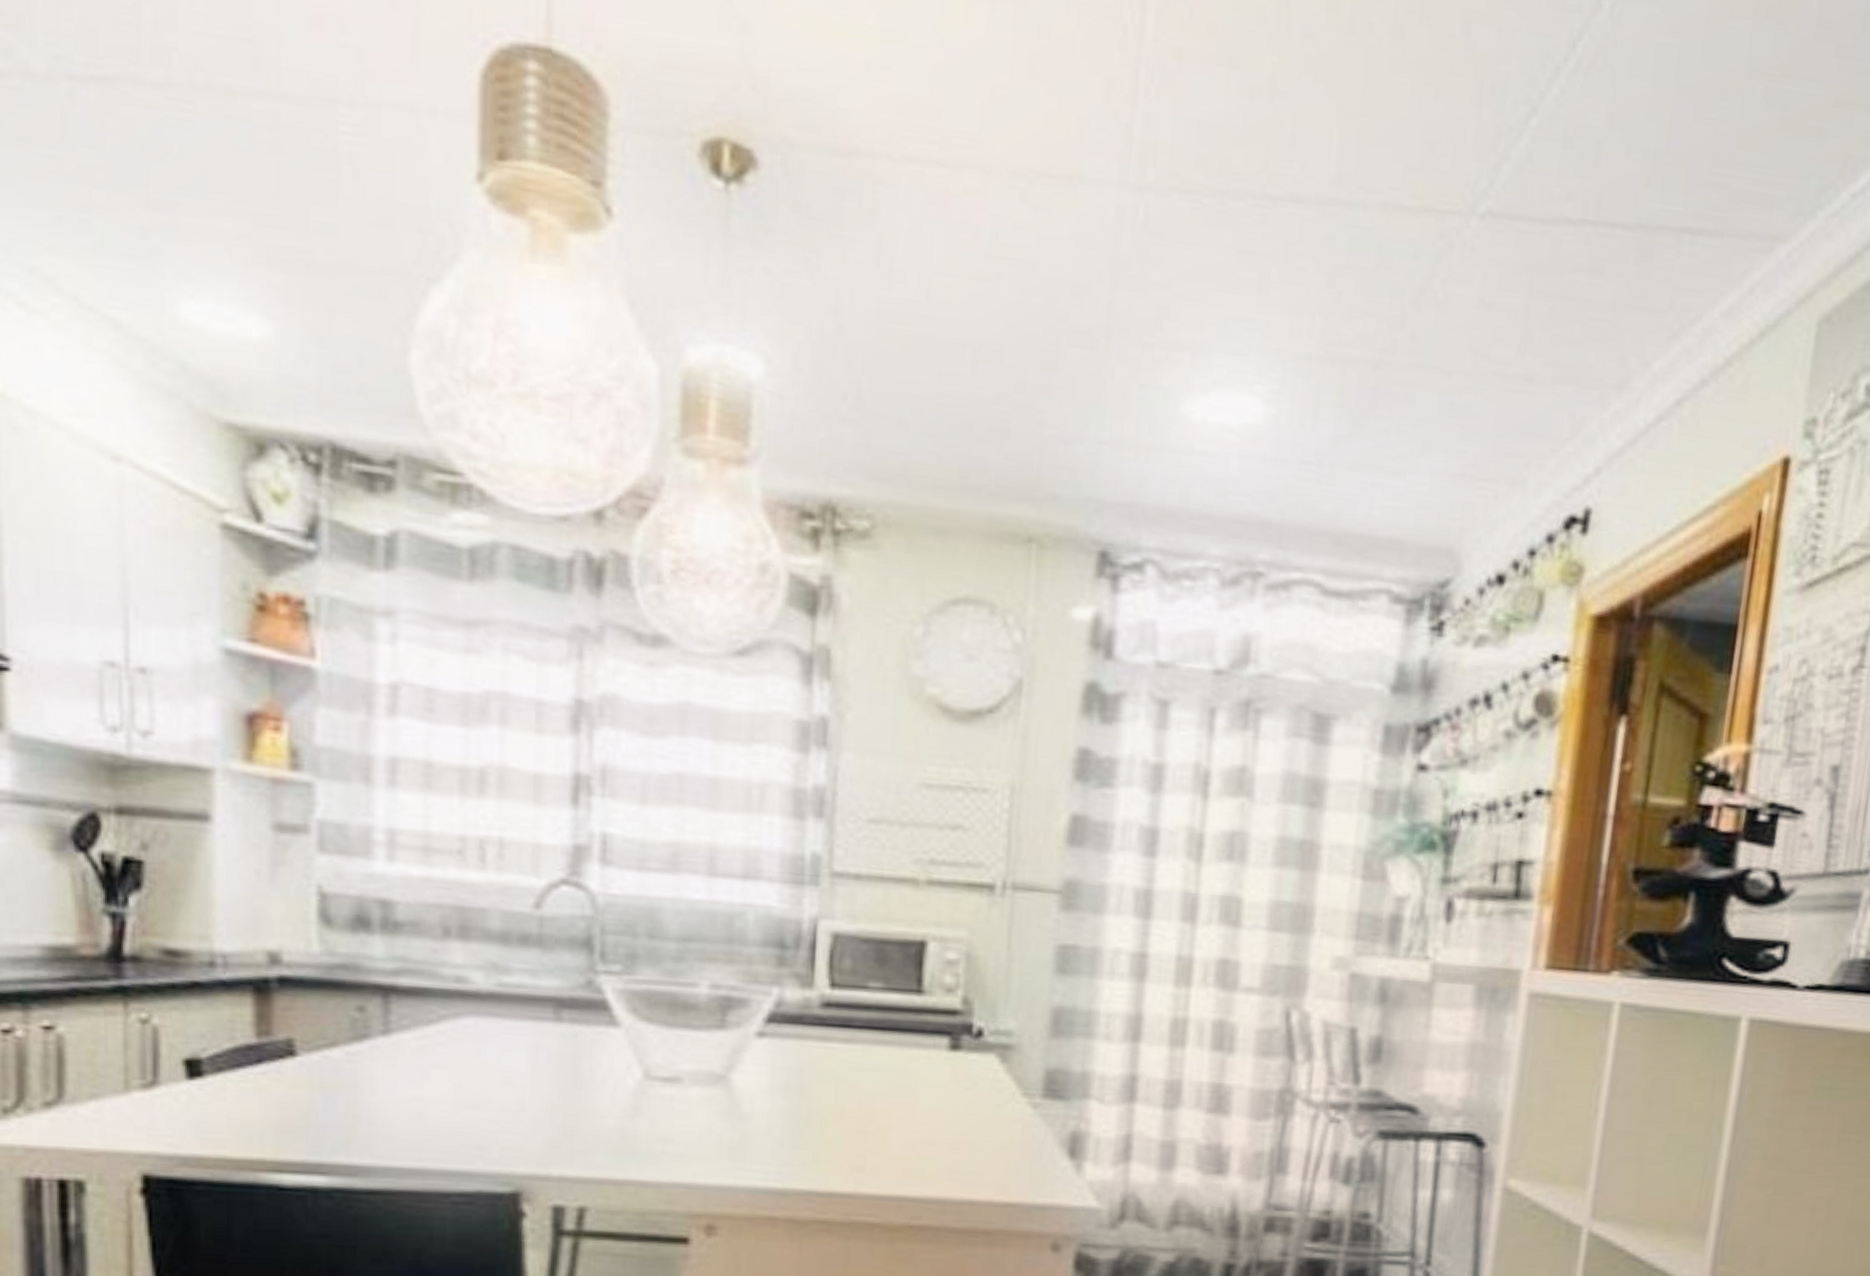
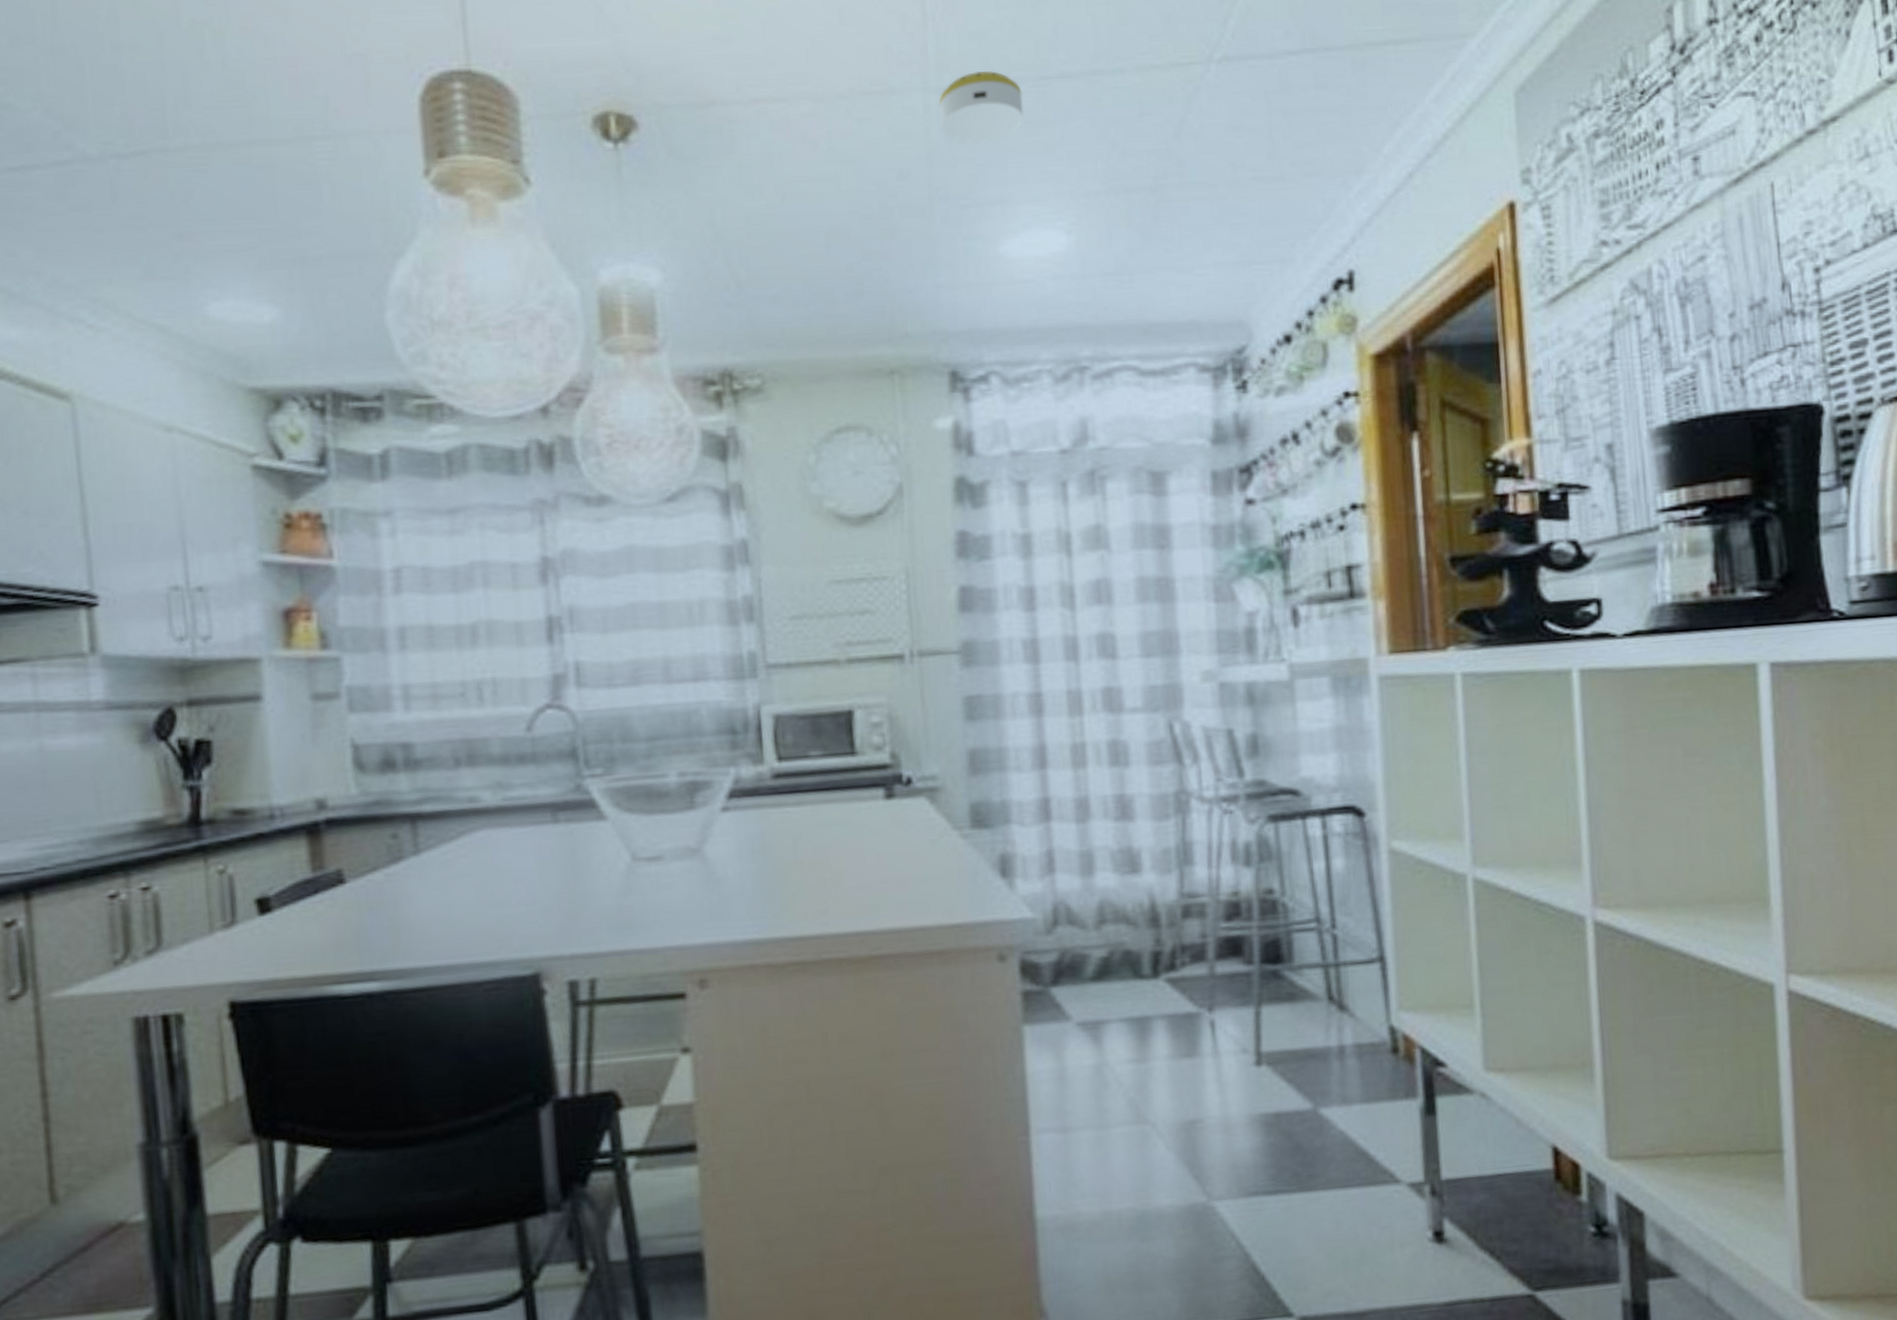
smoke detector: none [1134,173,1240,270] -> present [939,70,1024,144]

